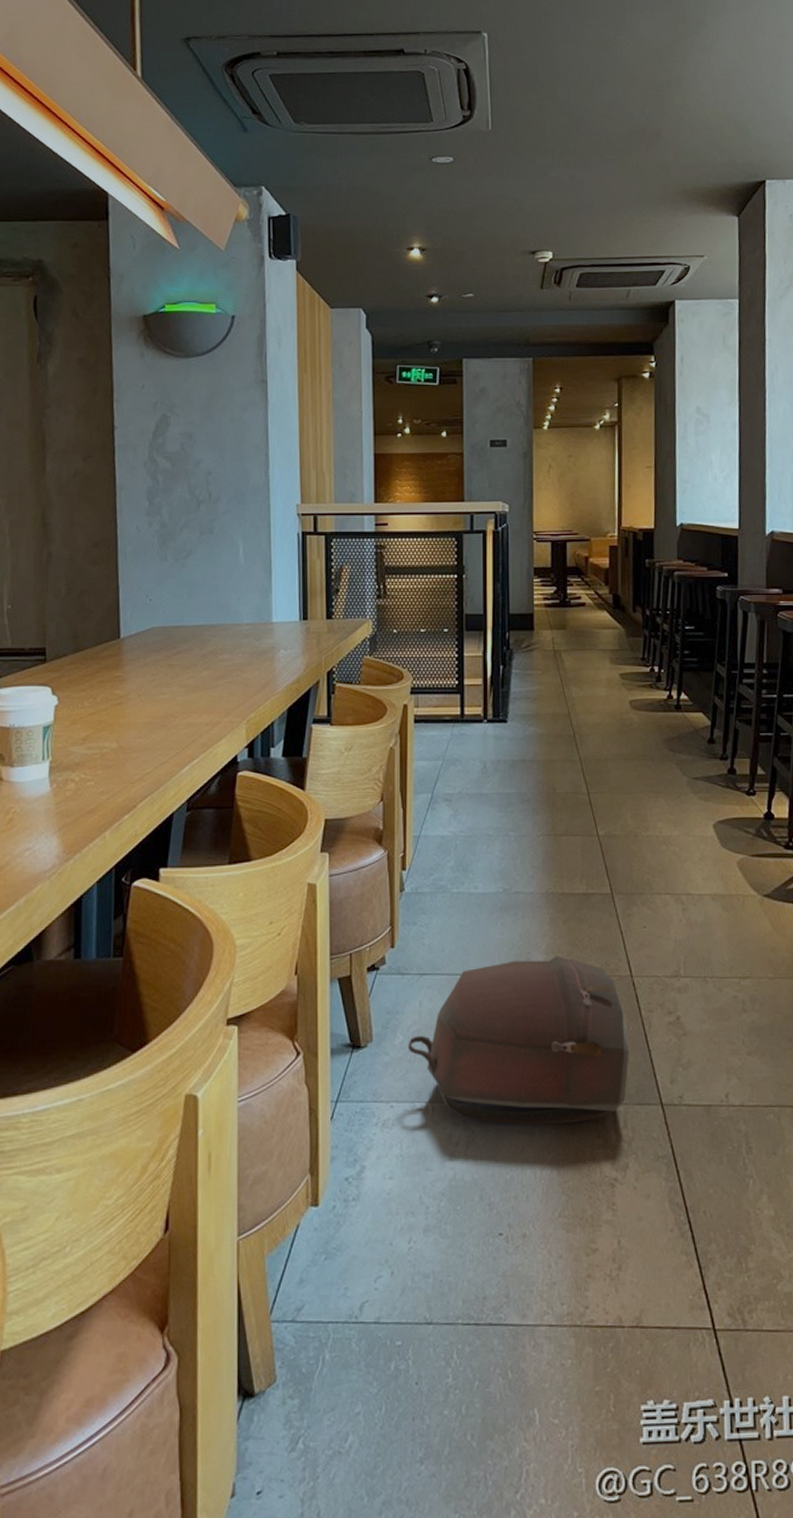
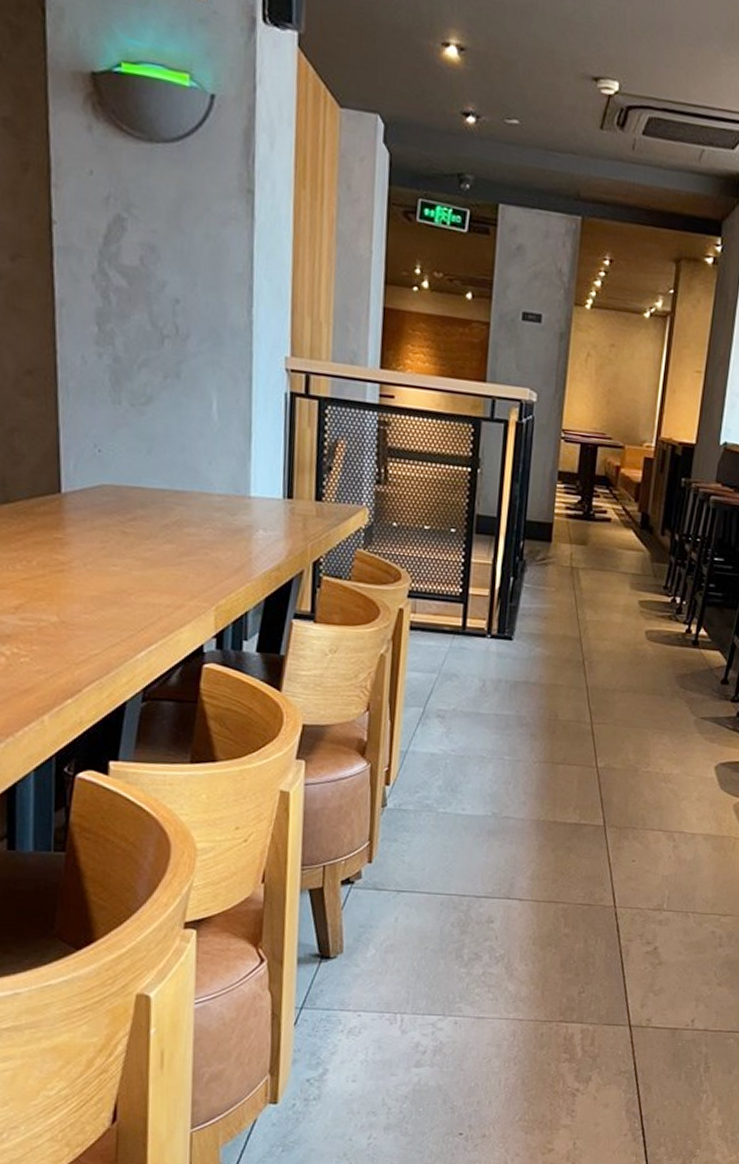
backpack: present [408,955,629,1125] -> none [379,882,605,1039]

